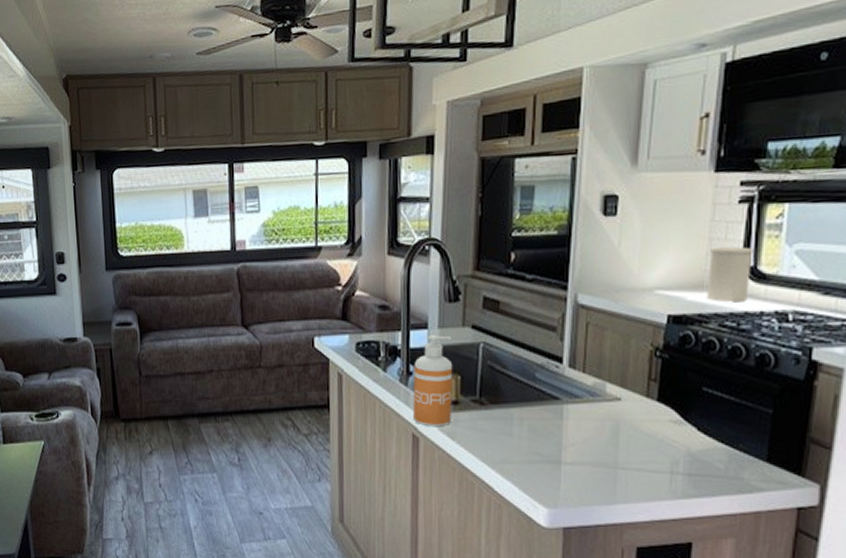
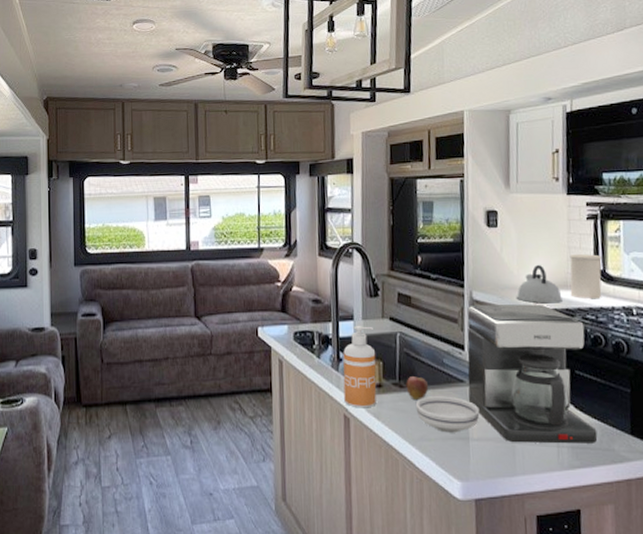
fruit: none [488,388,516,418] -> present [406,372,429,399]
bowl: none [498,415,576,455] -> present [415,396,480,433]
coffee maker: none [563,308,723,471] -> present [467,304,598,444]
kettle: none [635,260,695,308] -> present [517,264,563,304]

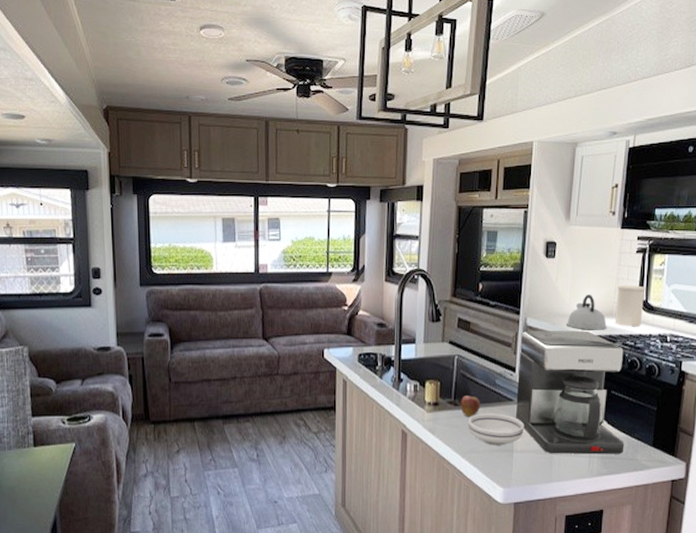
soap dispenser: present [343,325,377,408] -> none [403,348,435,424]

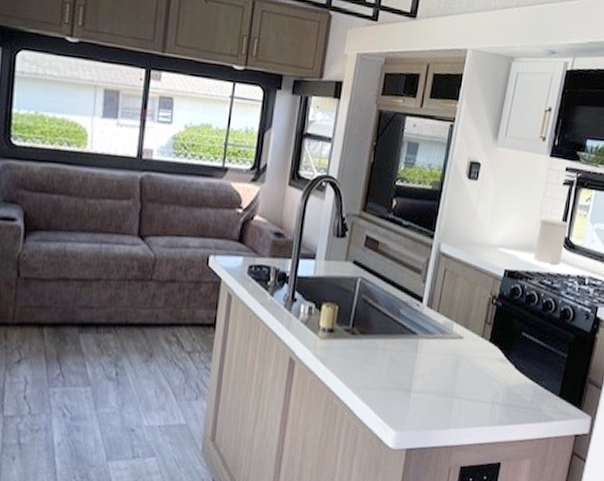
fruit: present [460,392,481,416] -> none [358,320,381,348]
bowl: present [468,413,525,446] -> none [364,345,427,384]
coffee maker: present [515,330,624,455] -> none [417,257,540,403]
kettle: present [567,294,607,330] -> none [483,223,525,265]

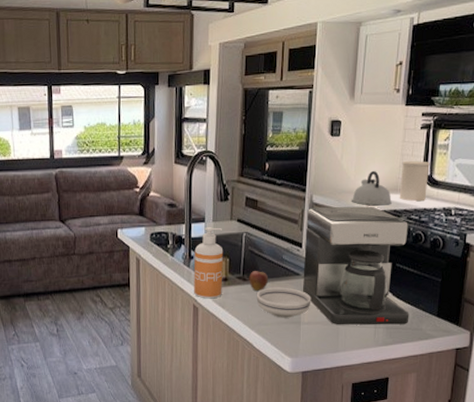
soap dispenser: none [292,265,336,353] -> present [193,226,224,299]
fruit: none [358,320,381,348] -> present [249,267,269,291]
bowl: none [364,345,427,384] -> present [256,287,311,318]
coffee maker: none [417,257,540,403] -> present [302,206,409,325]
kettle: none [483,223,525,265] -> present [352,170,392,206]

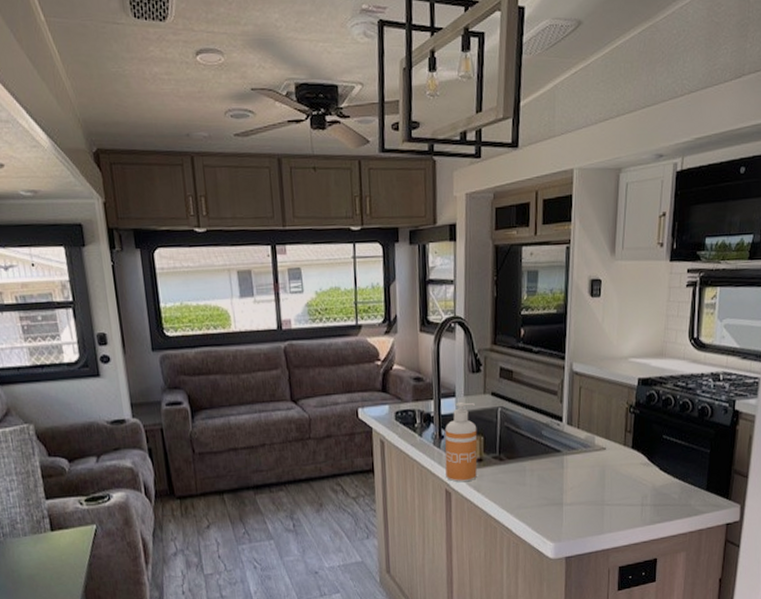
fruit: present [249,267,269,291] -> none [506,445,527,471]
bowl: present [256,287,311,318] -> none [514,466,574,500]
coffee maker: present [302,206,409,325] -> none [563,373,677,505]
kettle: present [352,170,392,206] -> none [615,333,657,373]
canister: present [399,160,430,202] -> none [665,321,696,367]

